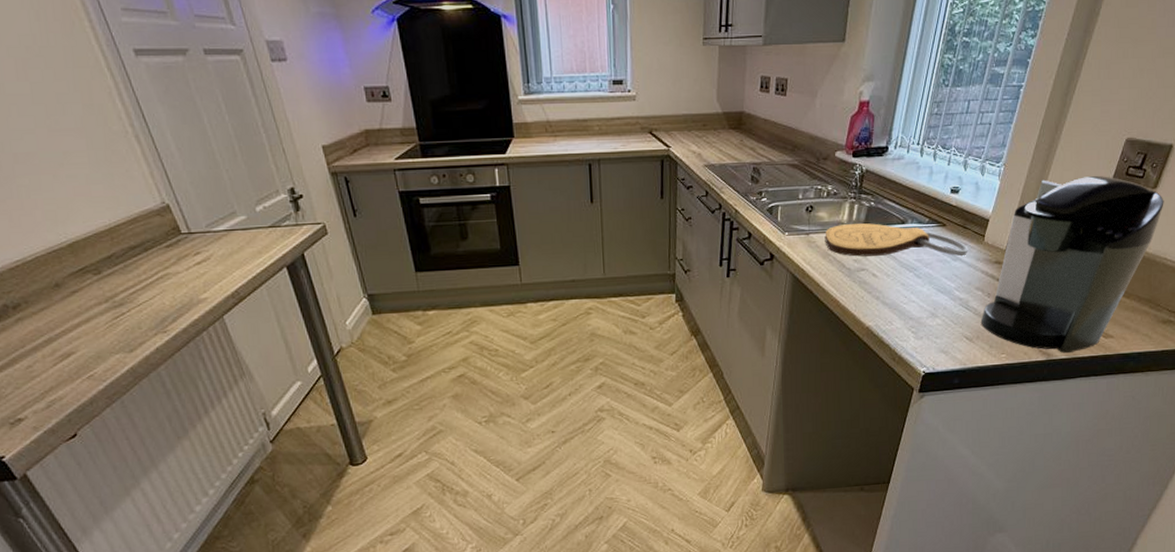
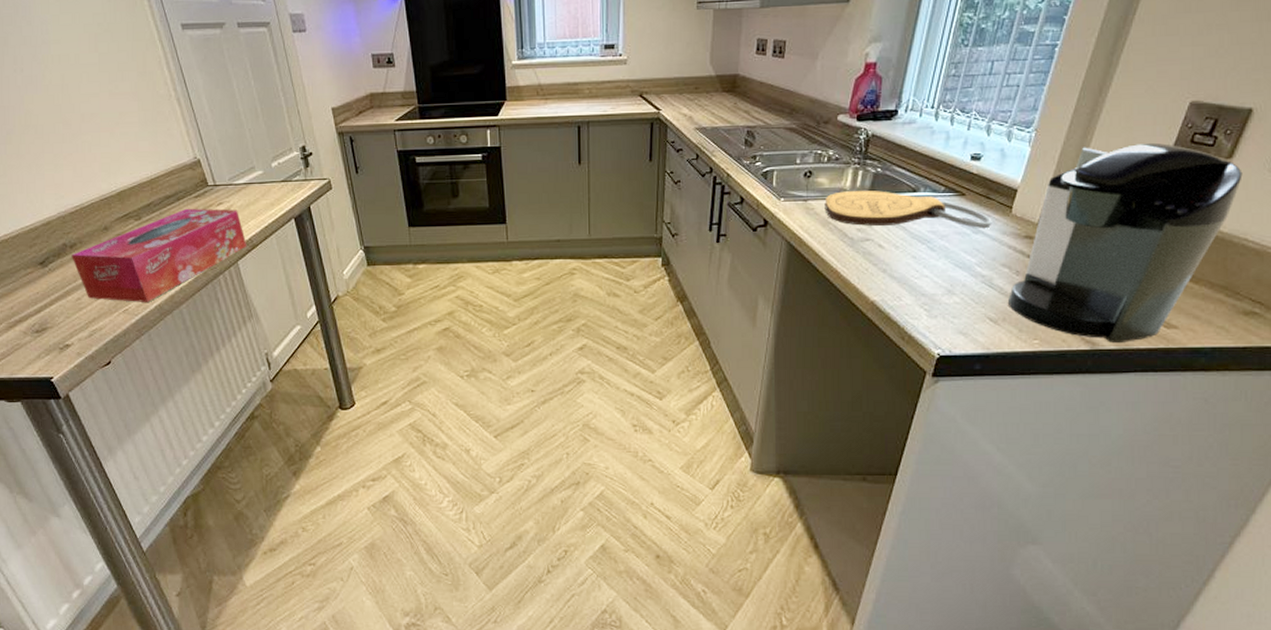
tissue box: none [15,259,234,367] -> present [72,208,247,302]

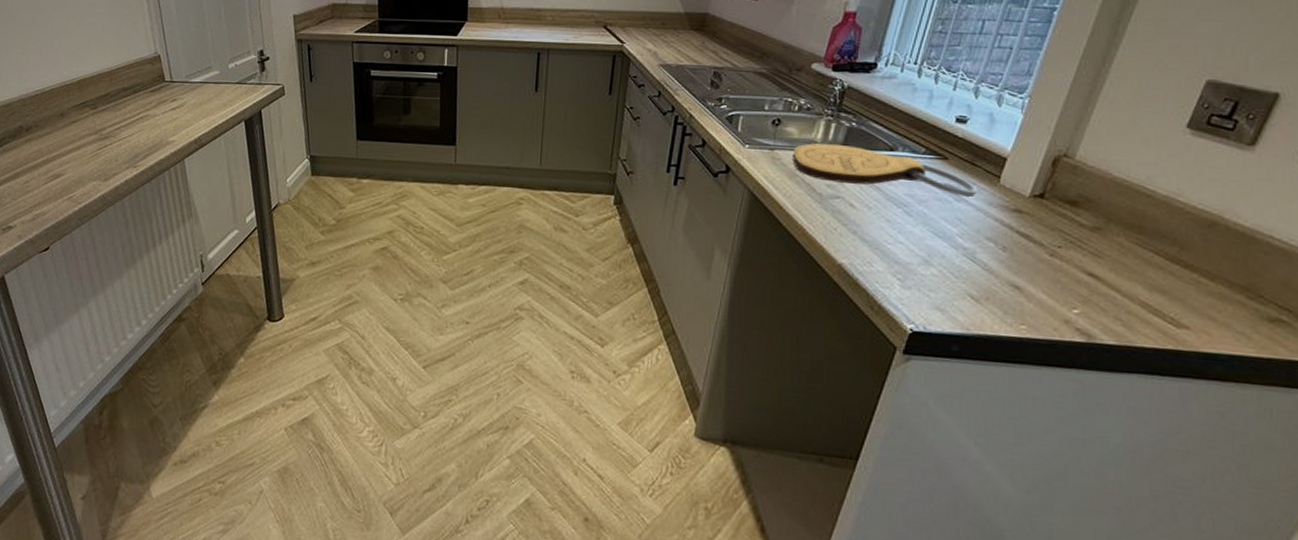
tissue box: present [72,208,247,302] -> none [26,101,196,192]
coffee maker: present [1007,142,1243,342] -> none [991,119,1268,339]

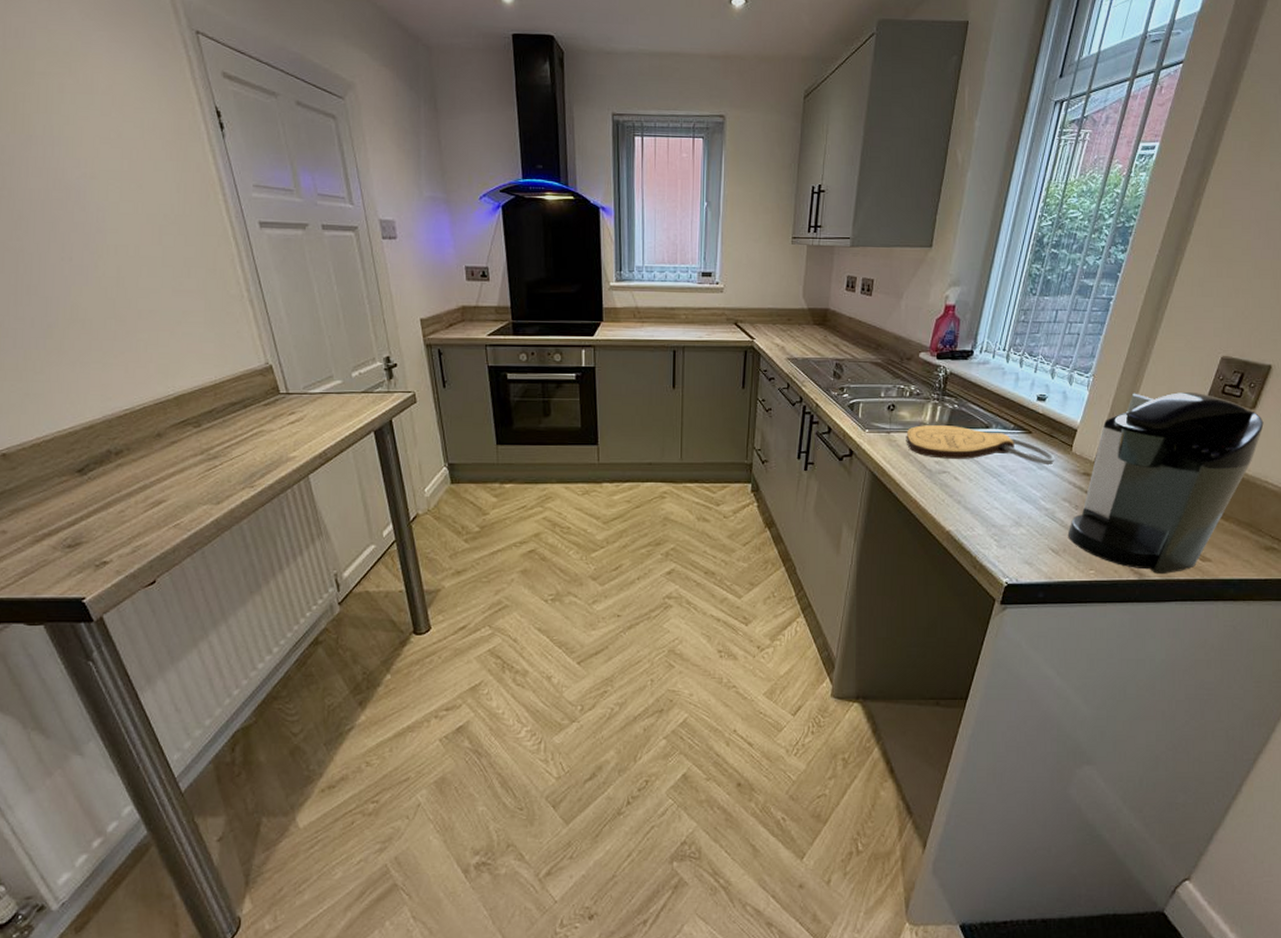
coffee maker: none [991,119,1268,339] -> present [1067,391,1264,574]

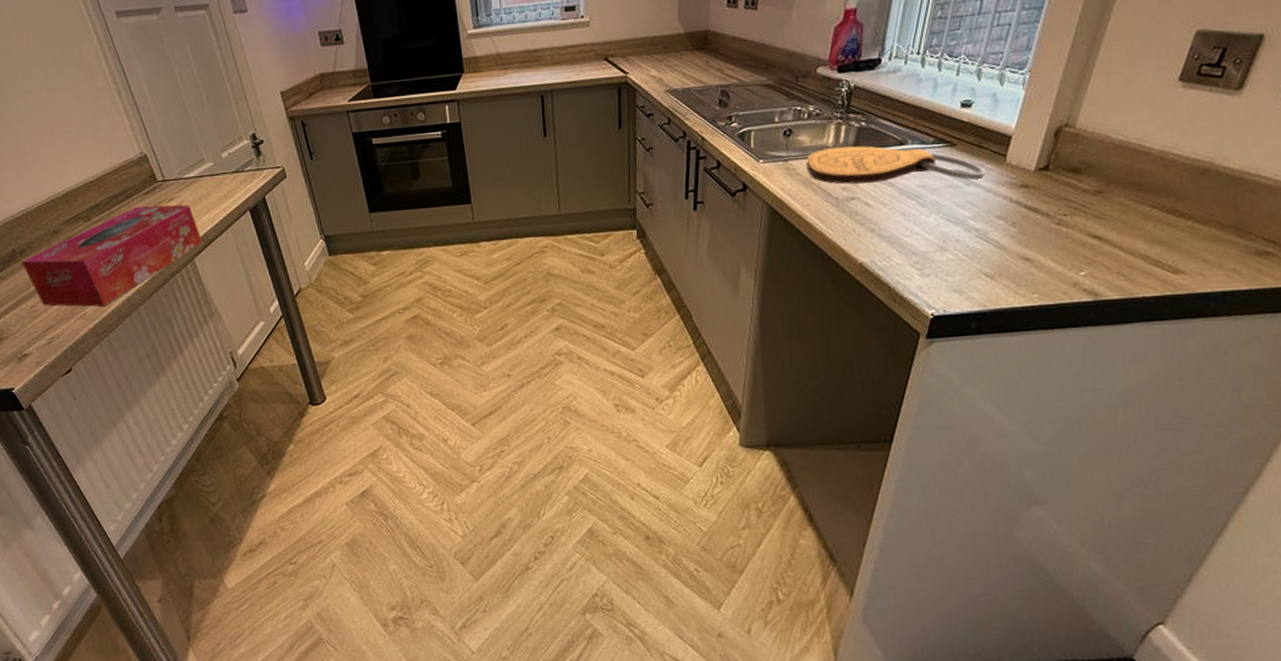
tissue box: none [116,416,320,516] -> present [22,205,203,307]
coffee maker: present [1067,391,1264,574] -> none [1004,77,1254,292]

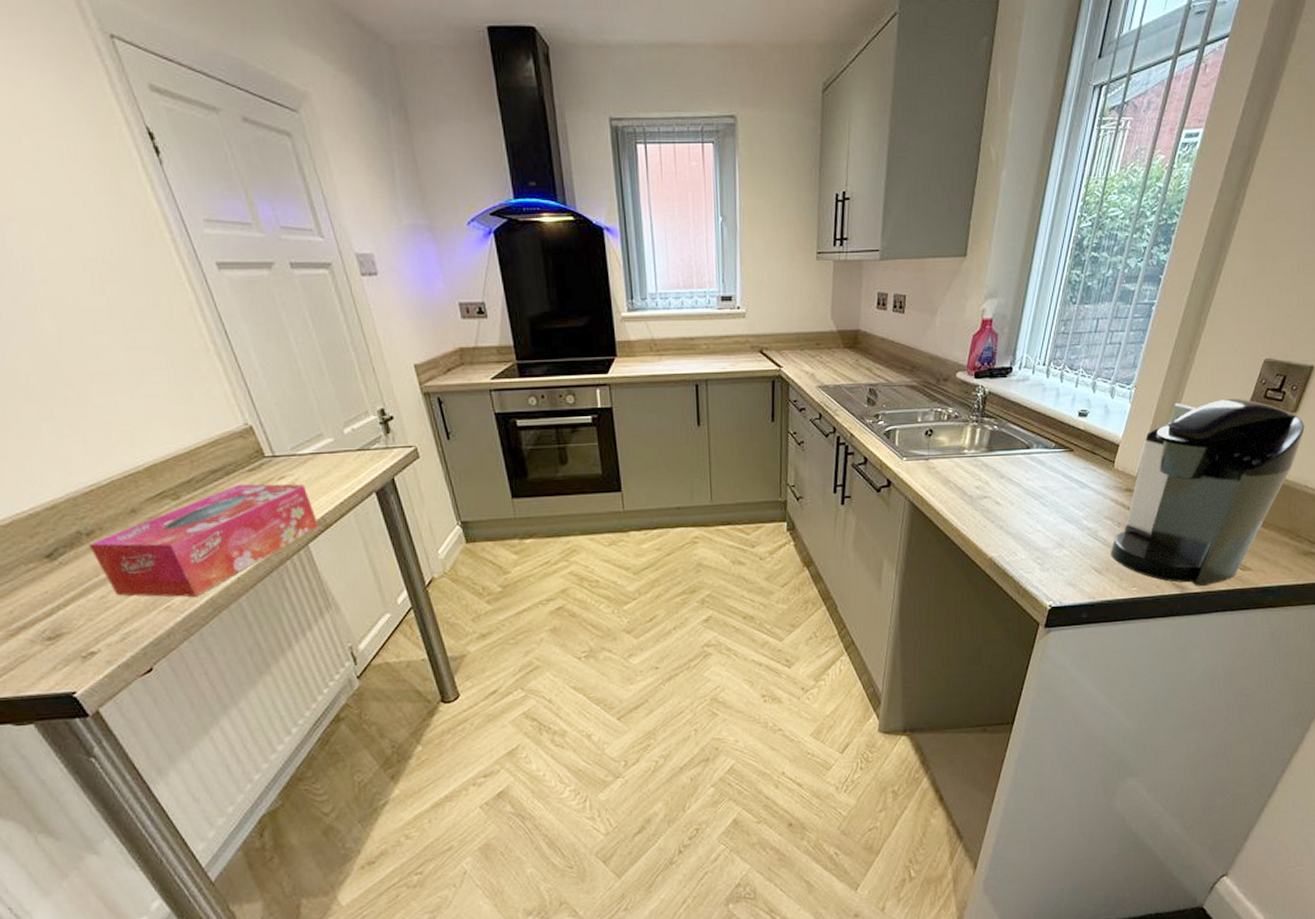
cutting board: present [806,146,986,184] -> none [945,448,1097,484]
coffee maker: none [1004,77,1254,292] -> present [1110,398,1305,586]

